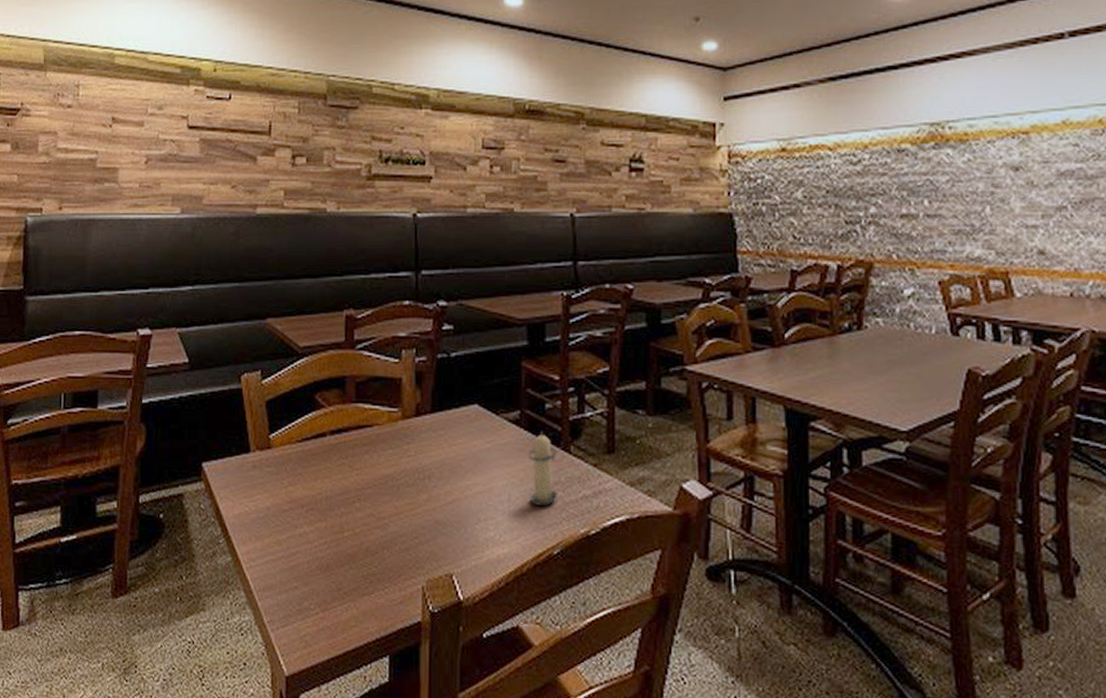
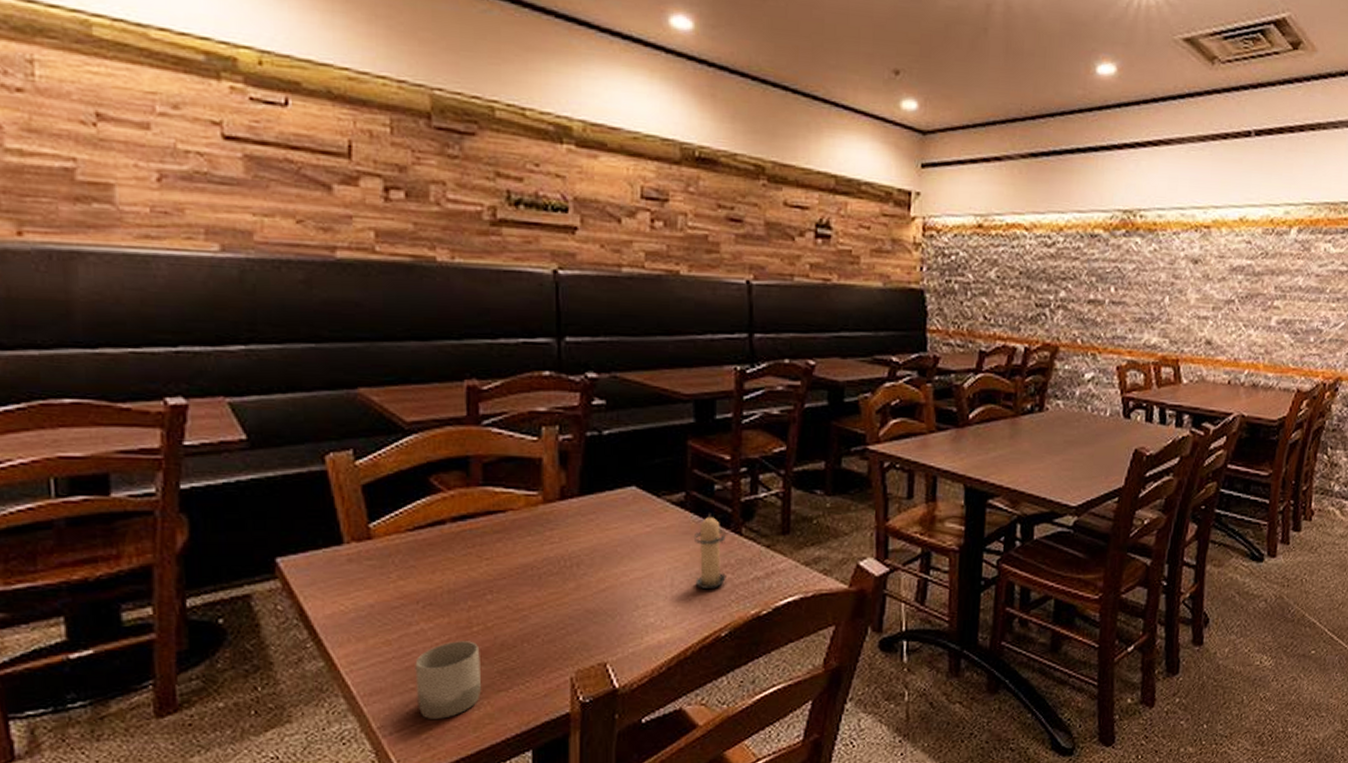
cup: none [298,544,350,618] -> present [415,641,482,719]

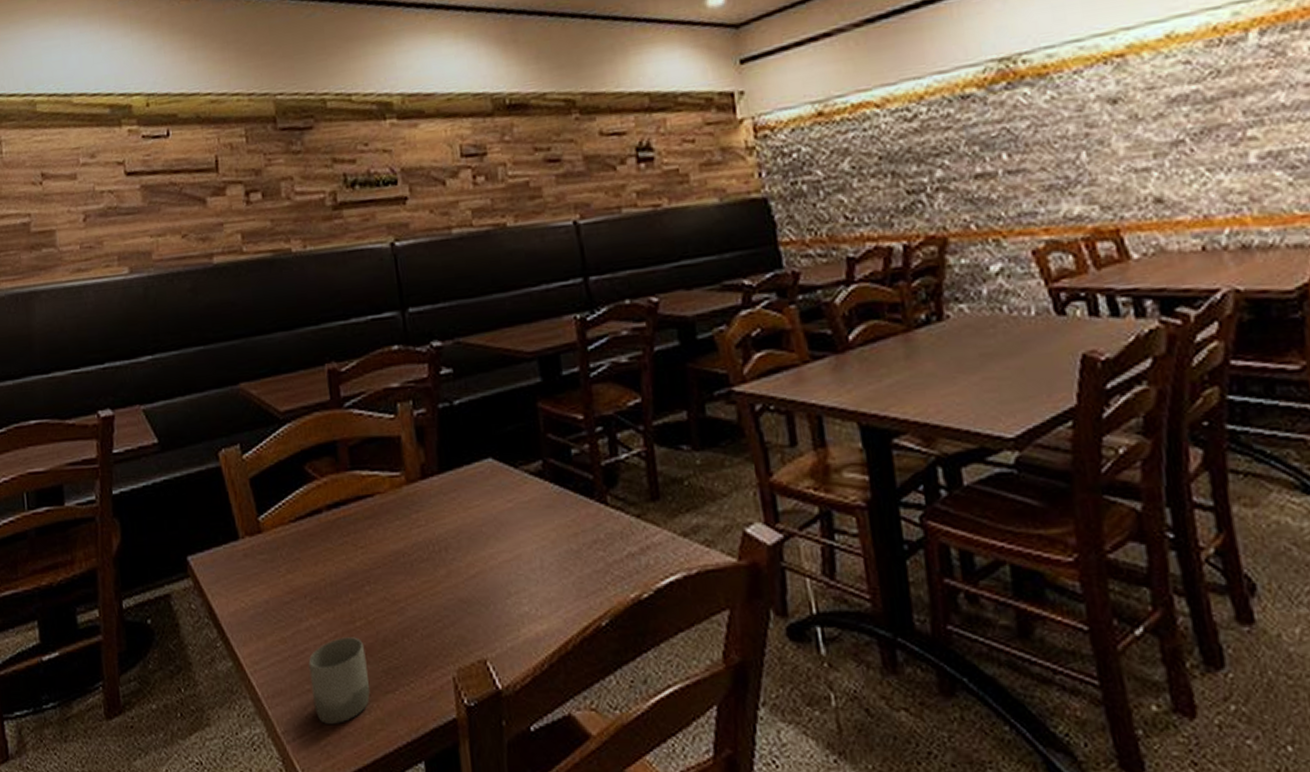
candle: present [693,513,727,588] -> none [557,481,598,570]

